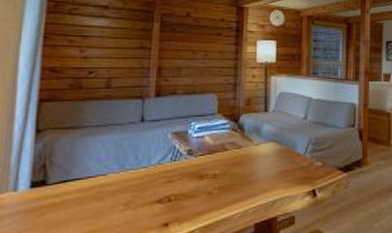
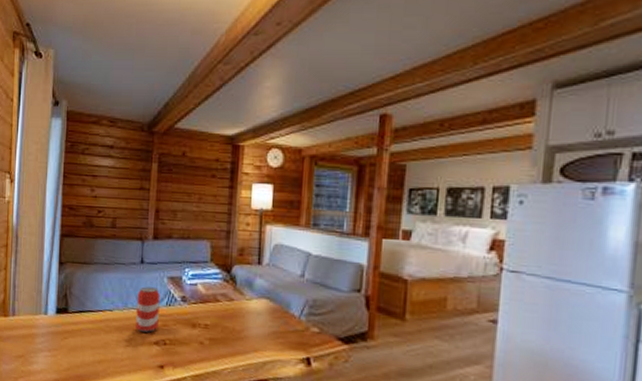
beverage can: none [135,145,163,192] -> present [136,286,160,333]

